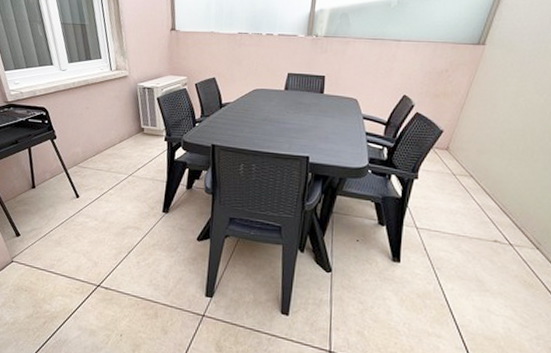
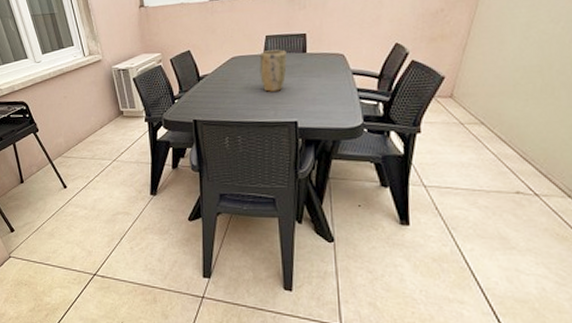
plant pot: none [279,87,305,126] -> present [259,49,287,92]

